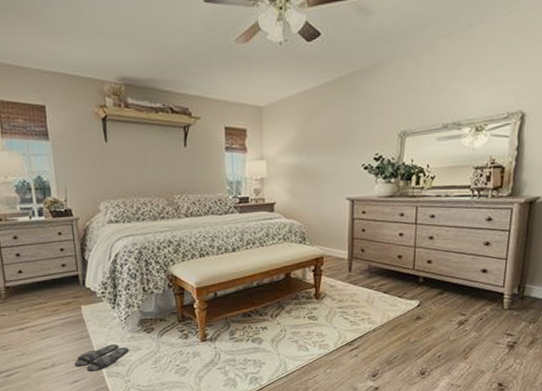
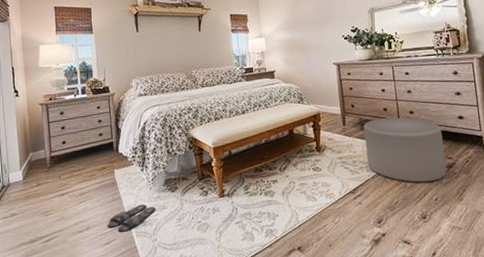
pouf: none [370,266,460,338] -> present [363,117,447,183]

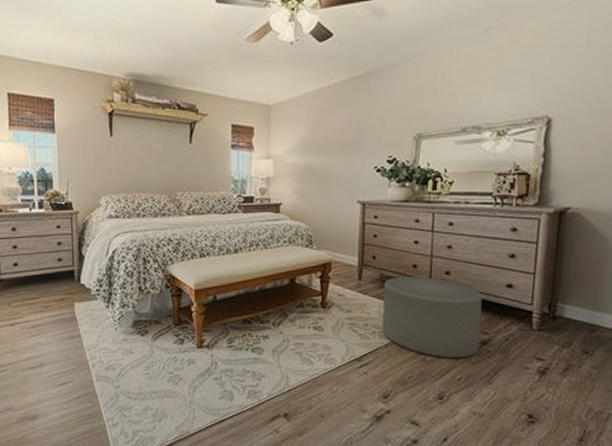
slippers: present [107,204,156,232] -> none [63,346,121,374]

